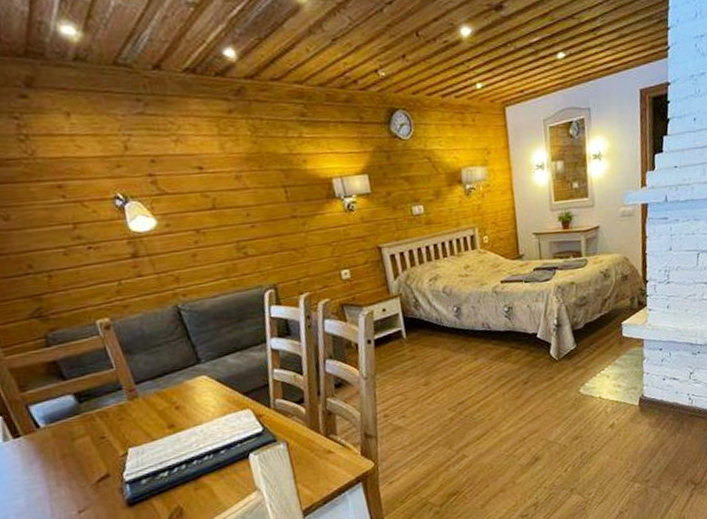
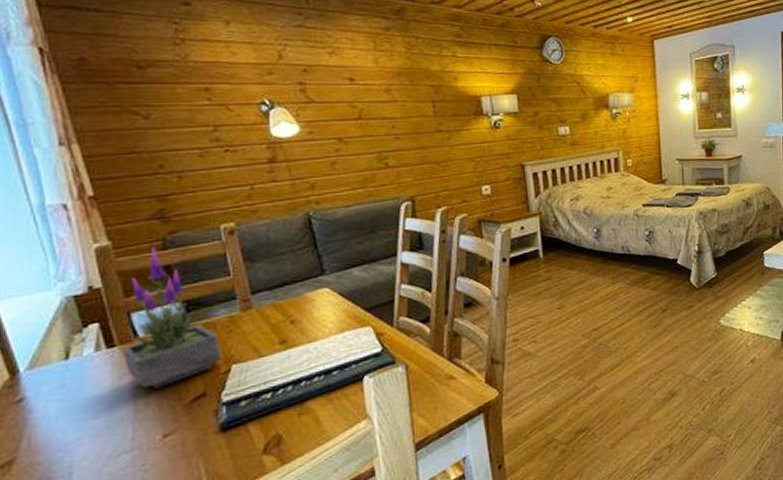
potted plant: none [23,344,119,472] -> present [122,247,223,389]

